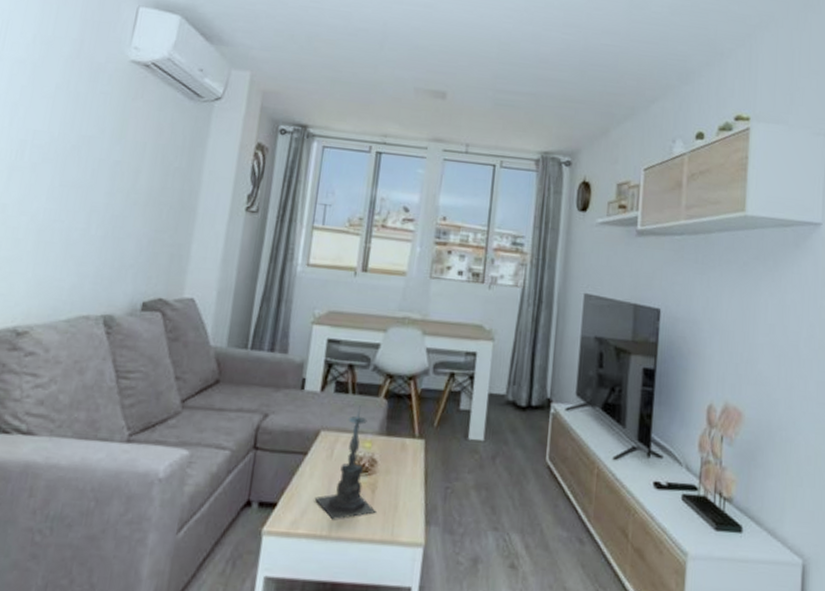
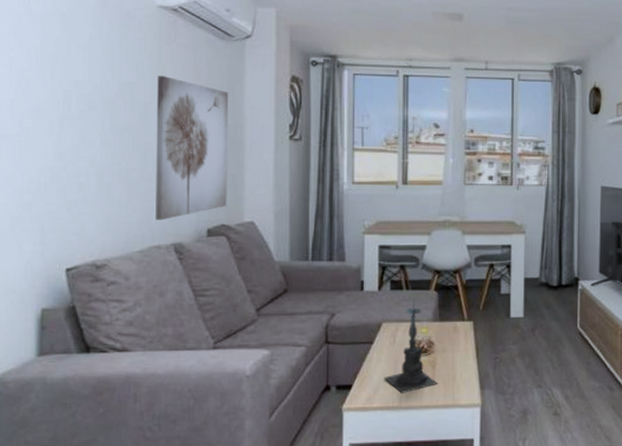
wall art: none [89,131,189,288] -> present [156,75,229,221]

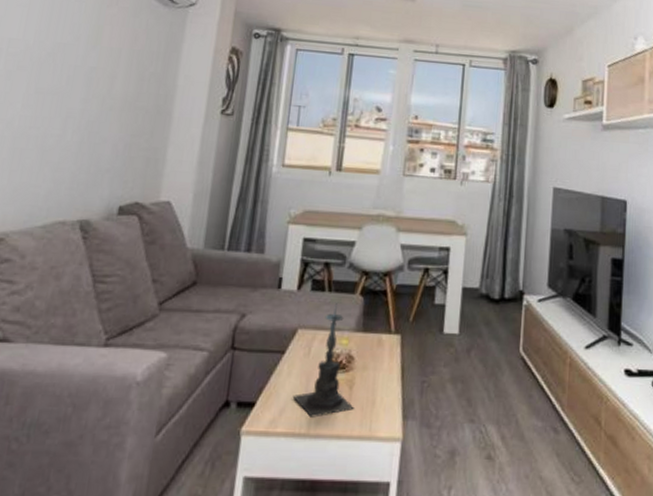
wall art: present [156,75,229,221] -> none [65,38,164,194]

